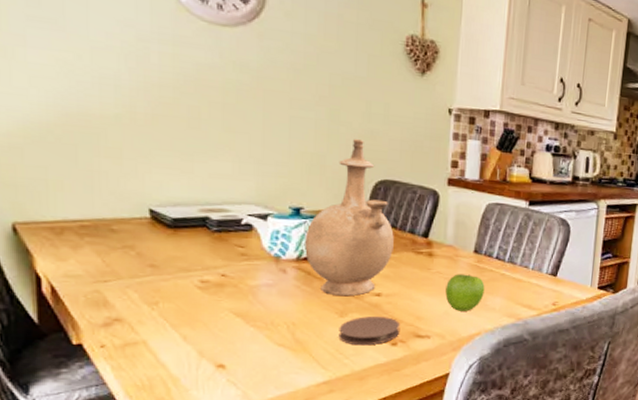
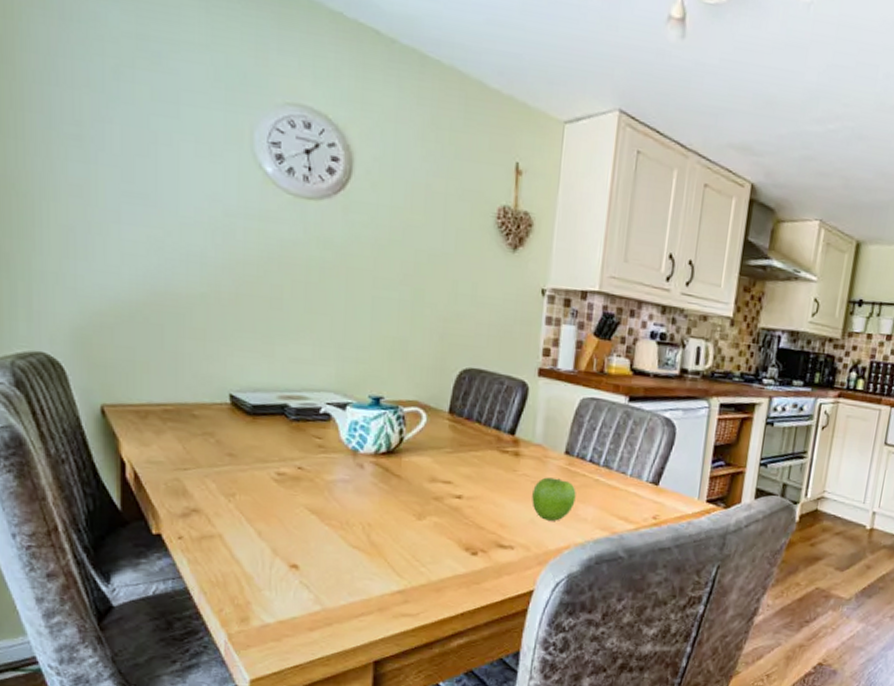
vase: present [305,139,394,297] -> none [383,322,478,498]
coaster: present [338,315,401,346] -> none [415,520,482,554]

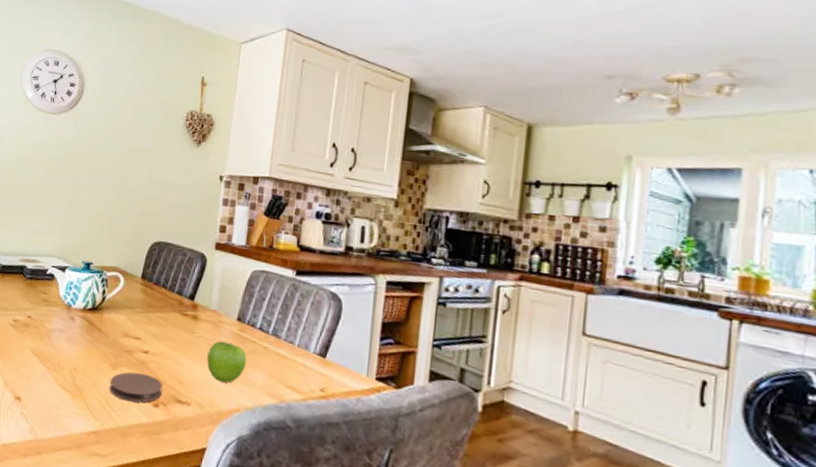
coaster: none [415,520,482,554] -> present [109,372,163,403]

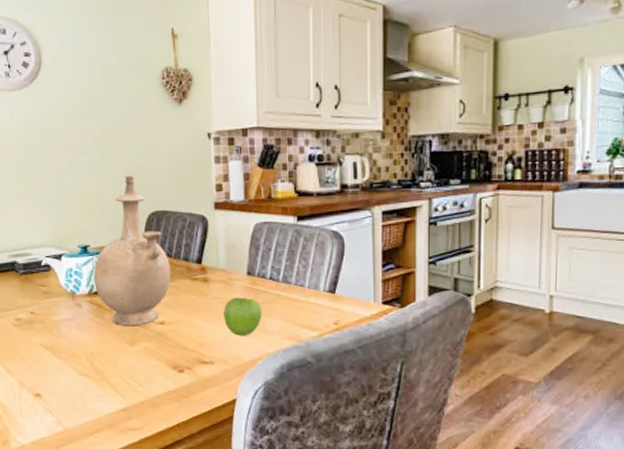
vase: none [90,203,164,350] -> present [93,175,171,327]
coaster: present [109,372,163,403] -> none [130,343,185,373]

